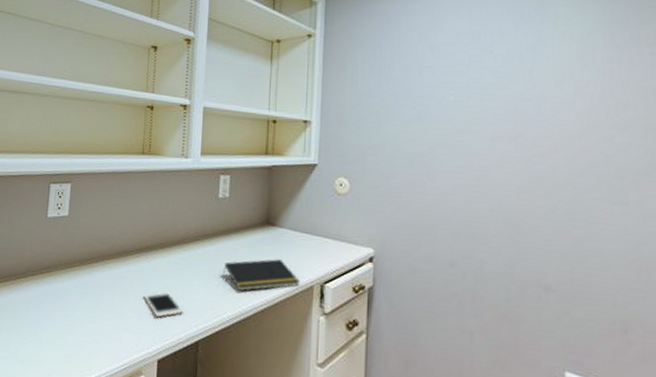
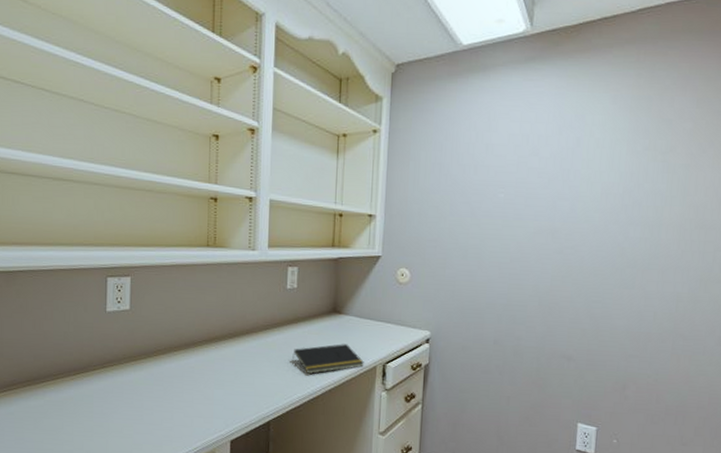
cell phone: present [143,290,183,318] -> none [214,377,254,403]

